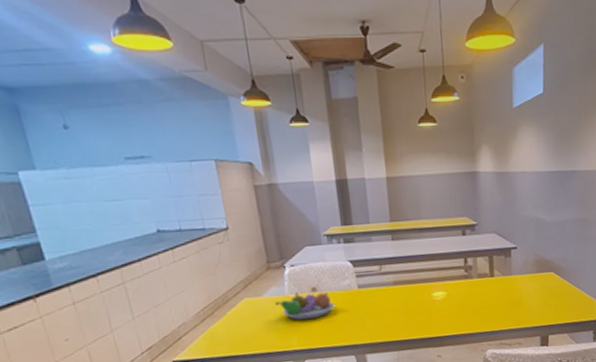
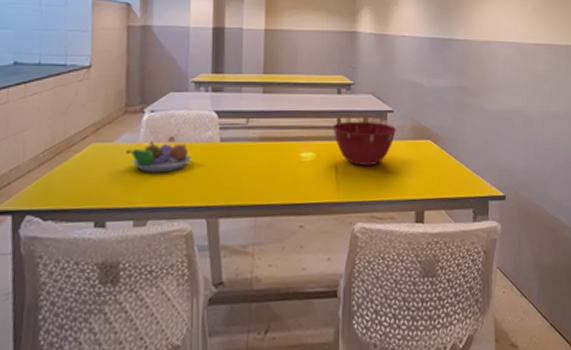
mixing bowl: none [460,259,521,300] -> present [332,121,397,166]

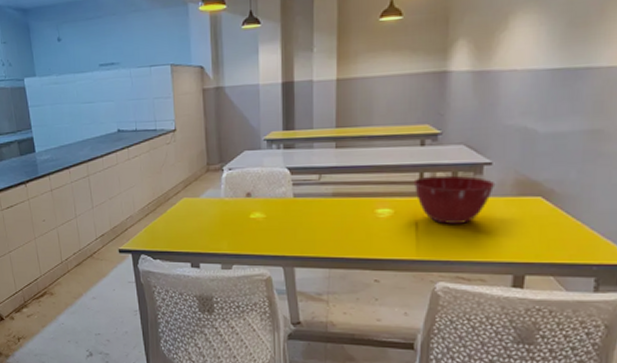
fruit bowl: present [126,141,192,173] -> none [211,196,268,225]

